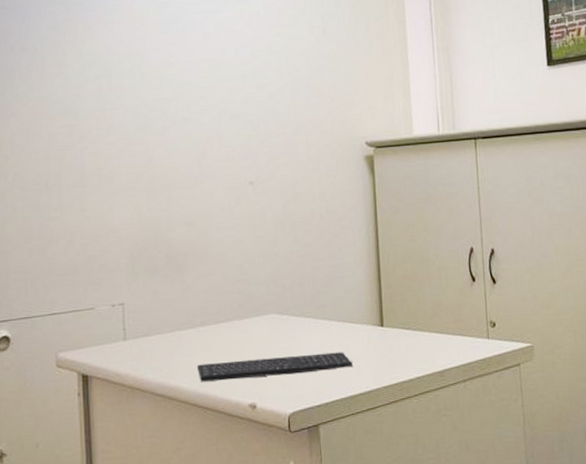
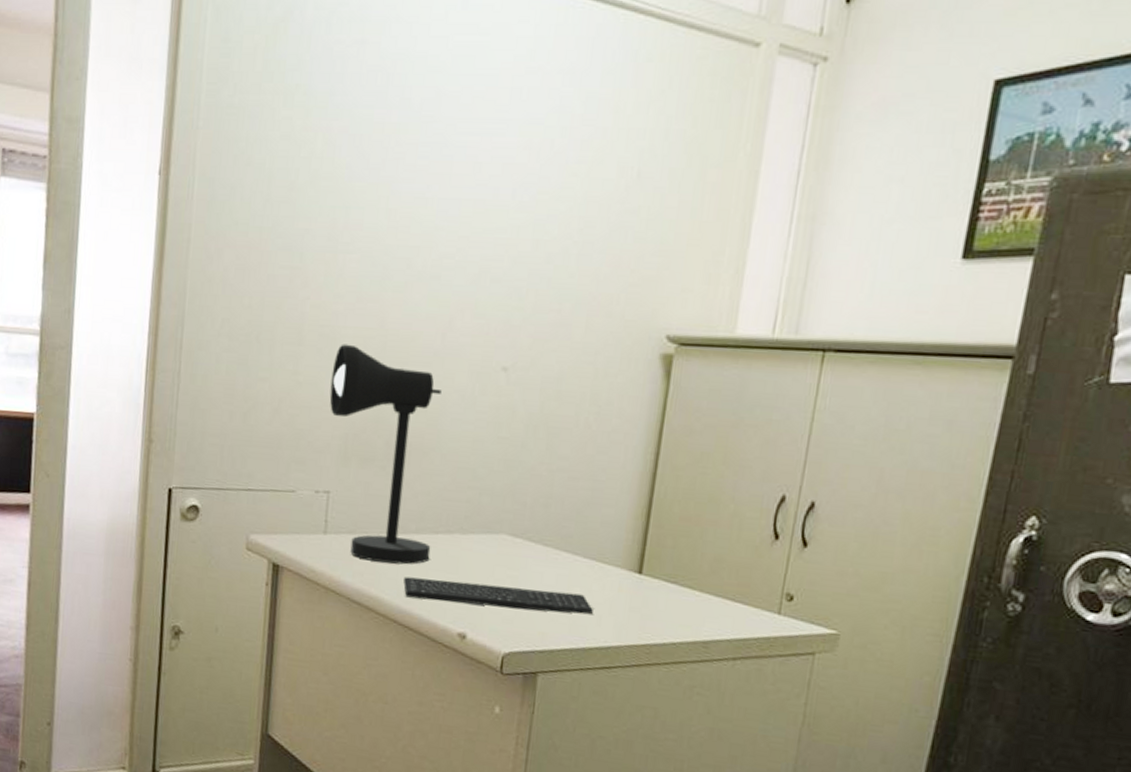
desk lamp: none [113,180,216,357] -> present [329,344,442,565]

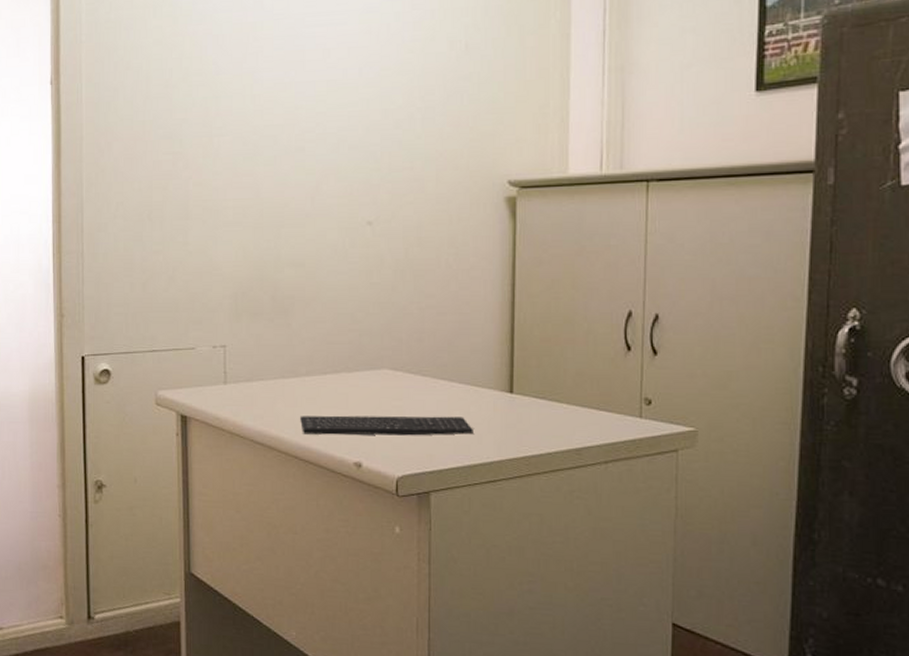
desk lamp: present [329,344,442,565] -> none [217,214,321,405]

